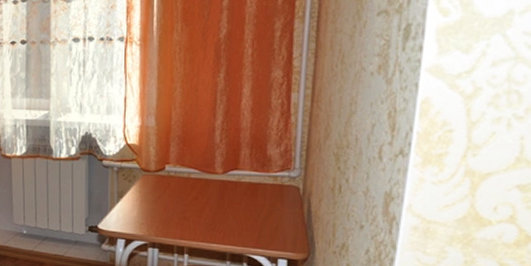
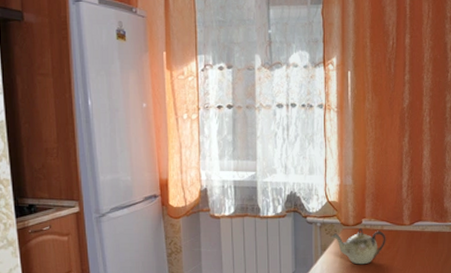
teapot: none [129,174,194,216] -> present [331,227,386,265]

